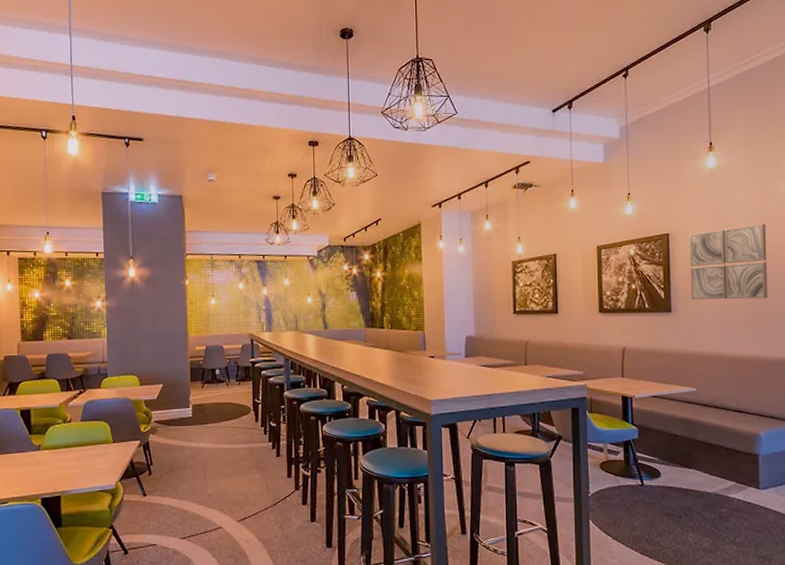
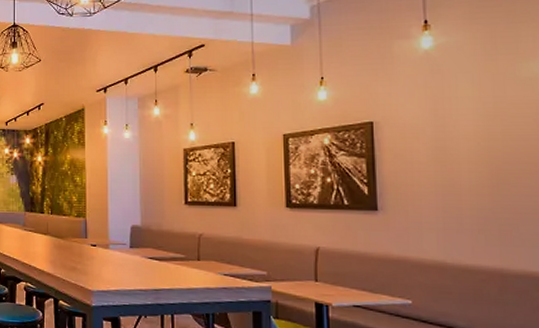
wall art: present [689,223,768,300] -> none [399,111,509,200]

